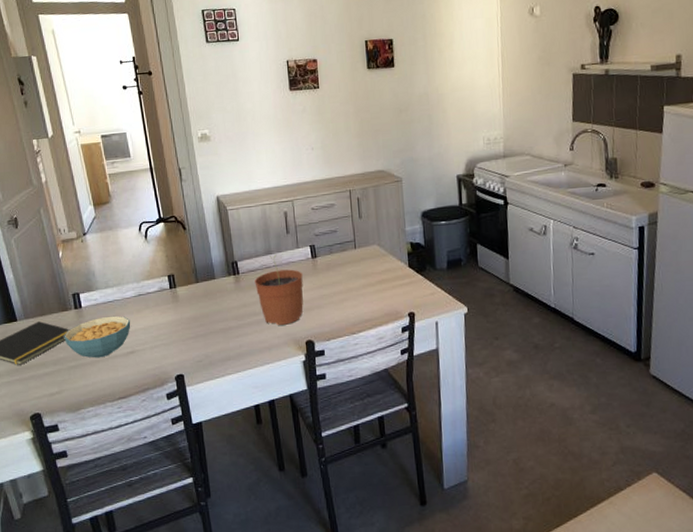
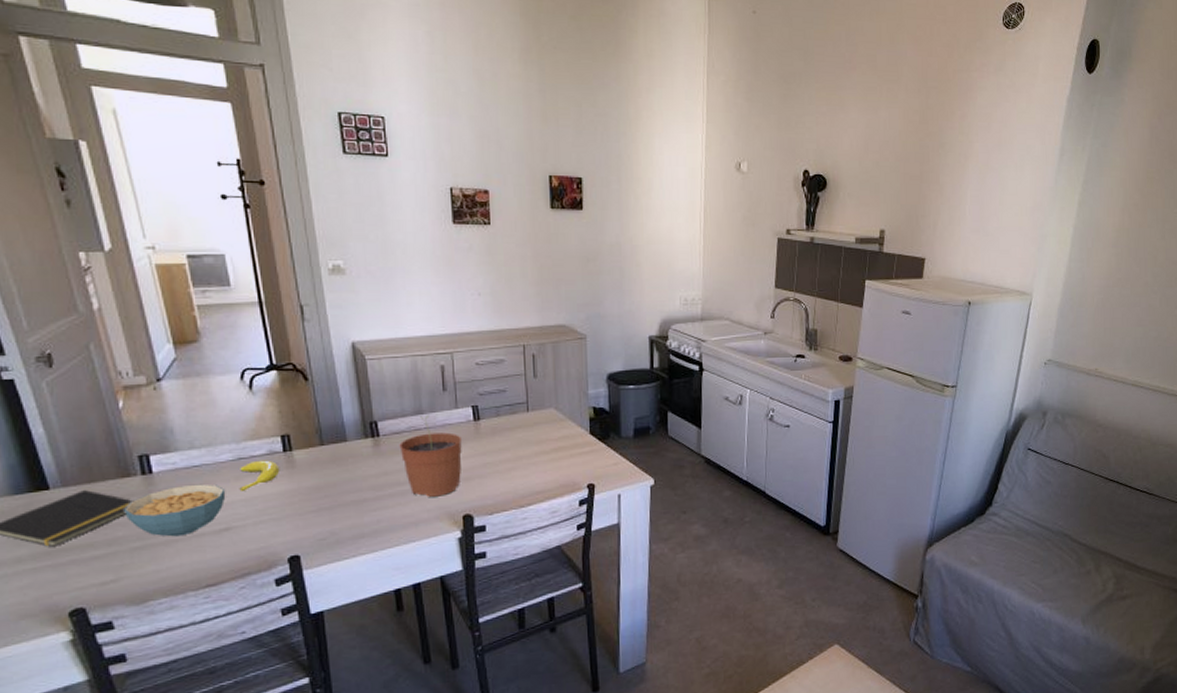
banana: none [140,295,168,321] -> present [239,460,280,491]

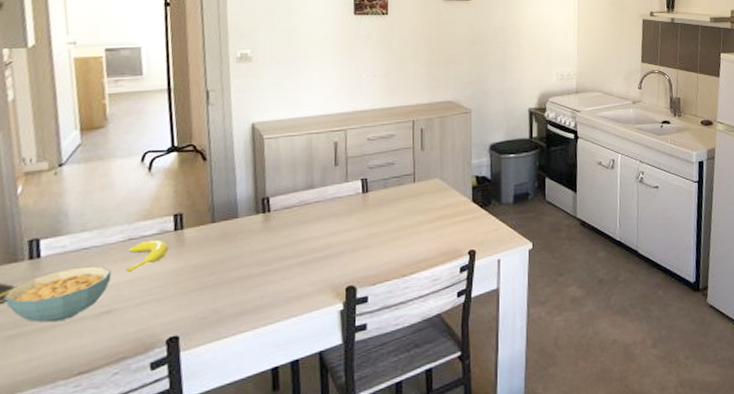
plant pot: present [399,414,462,497] -> none [289,188,349,270]

